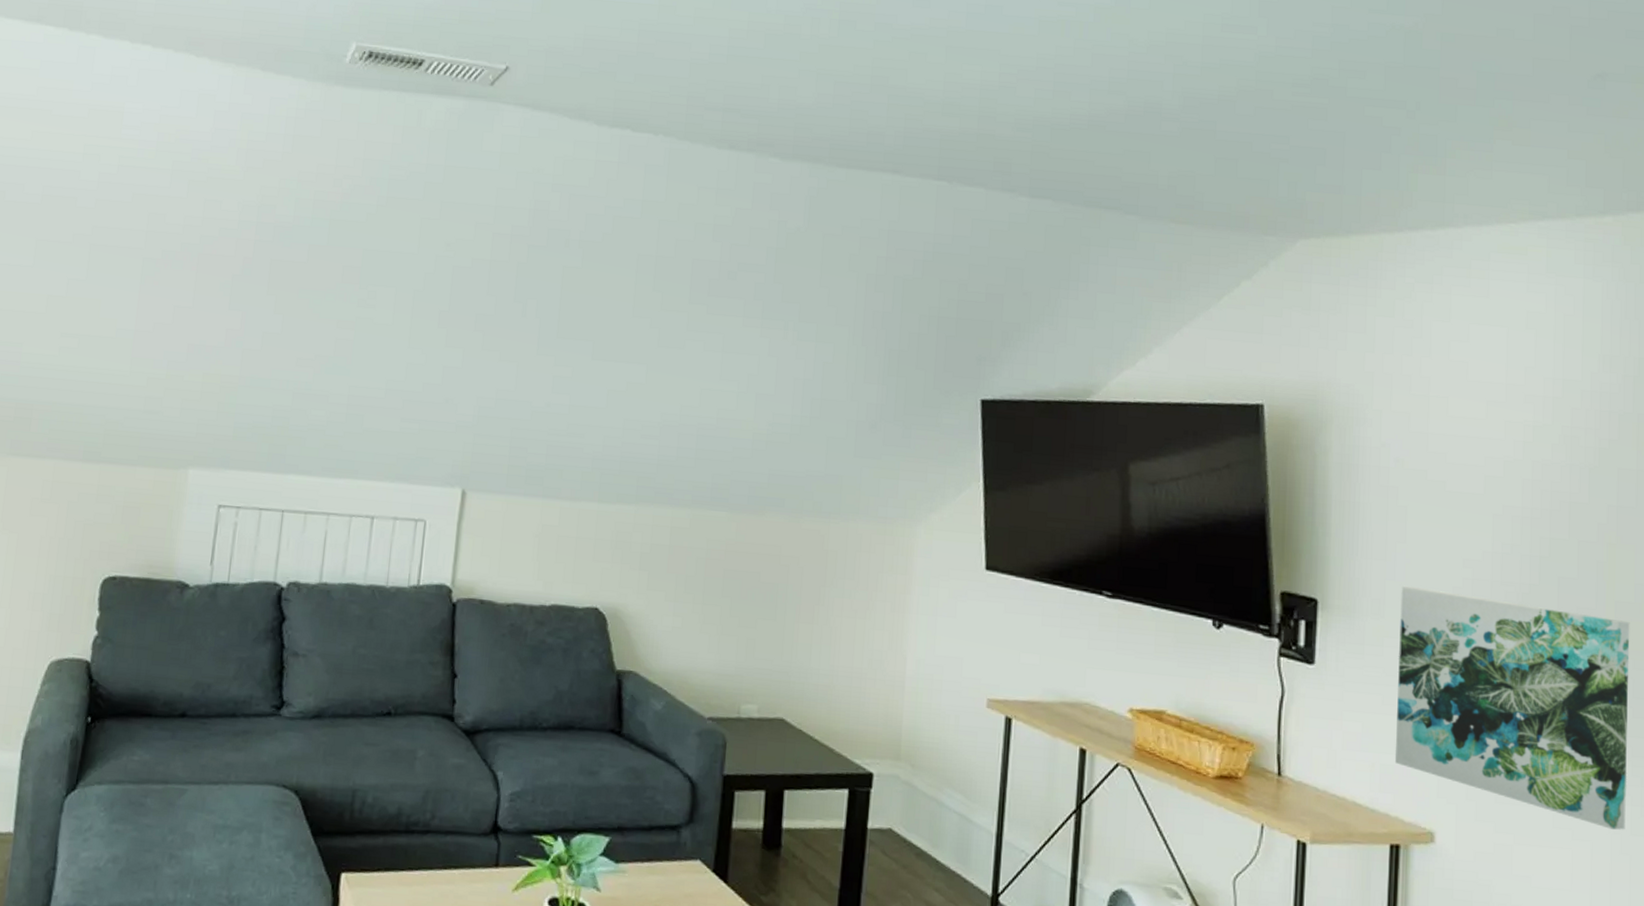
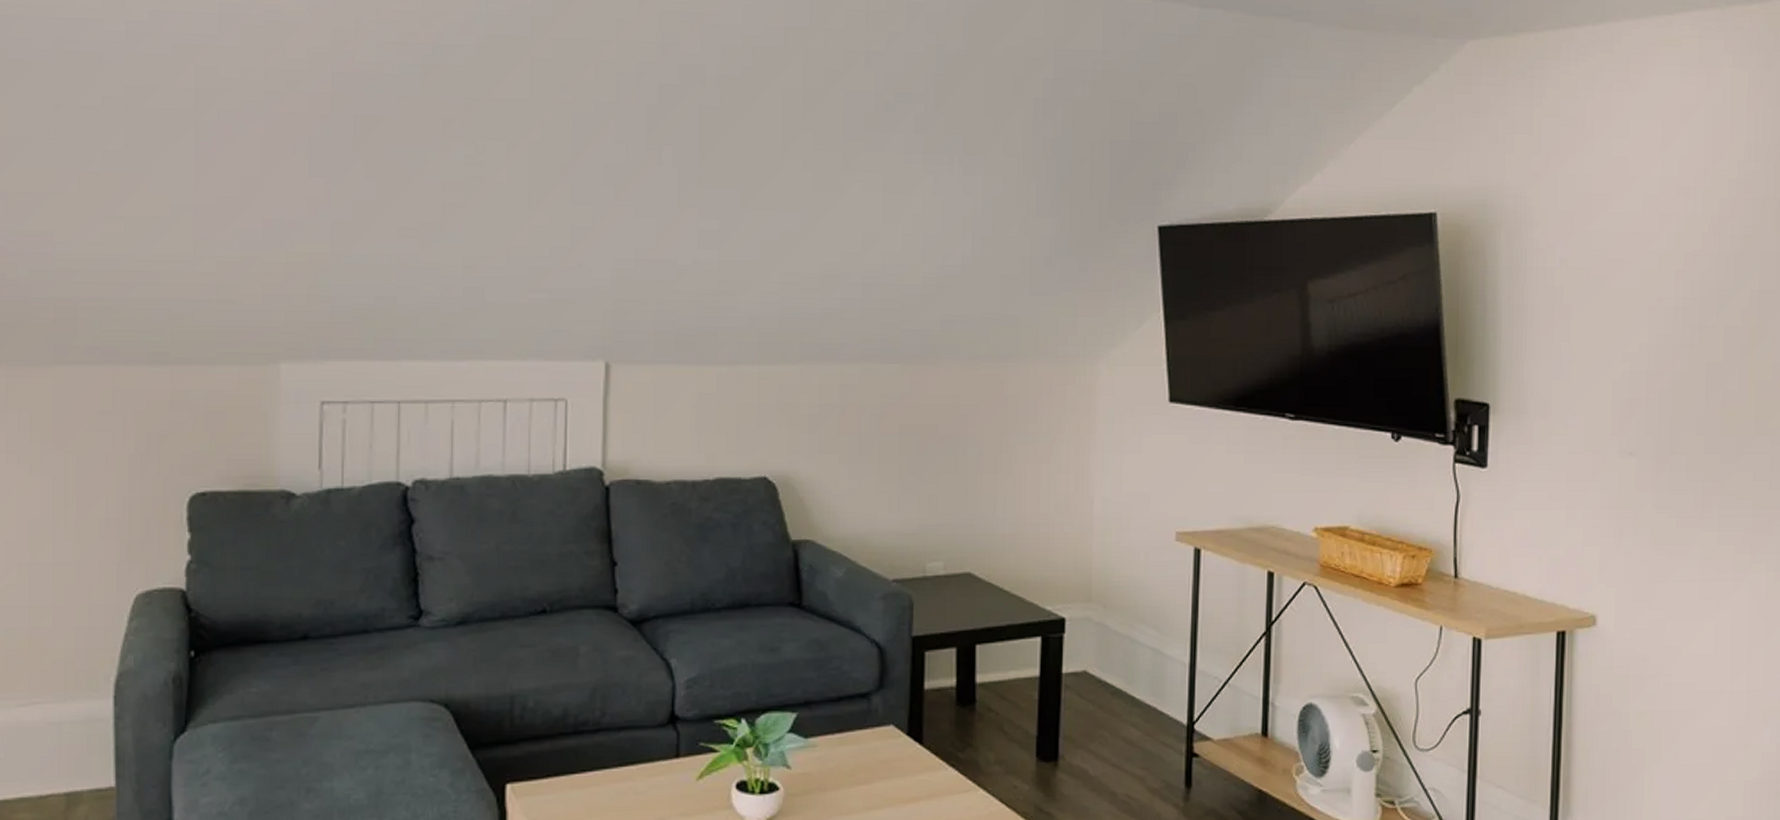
wall art: present [1394,585,1630,830] -> none [1560,383,1769,595]

